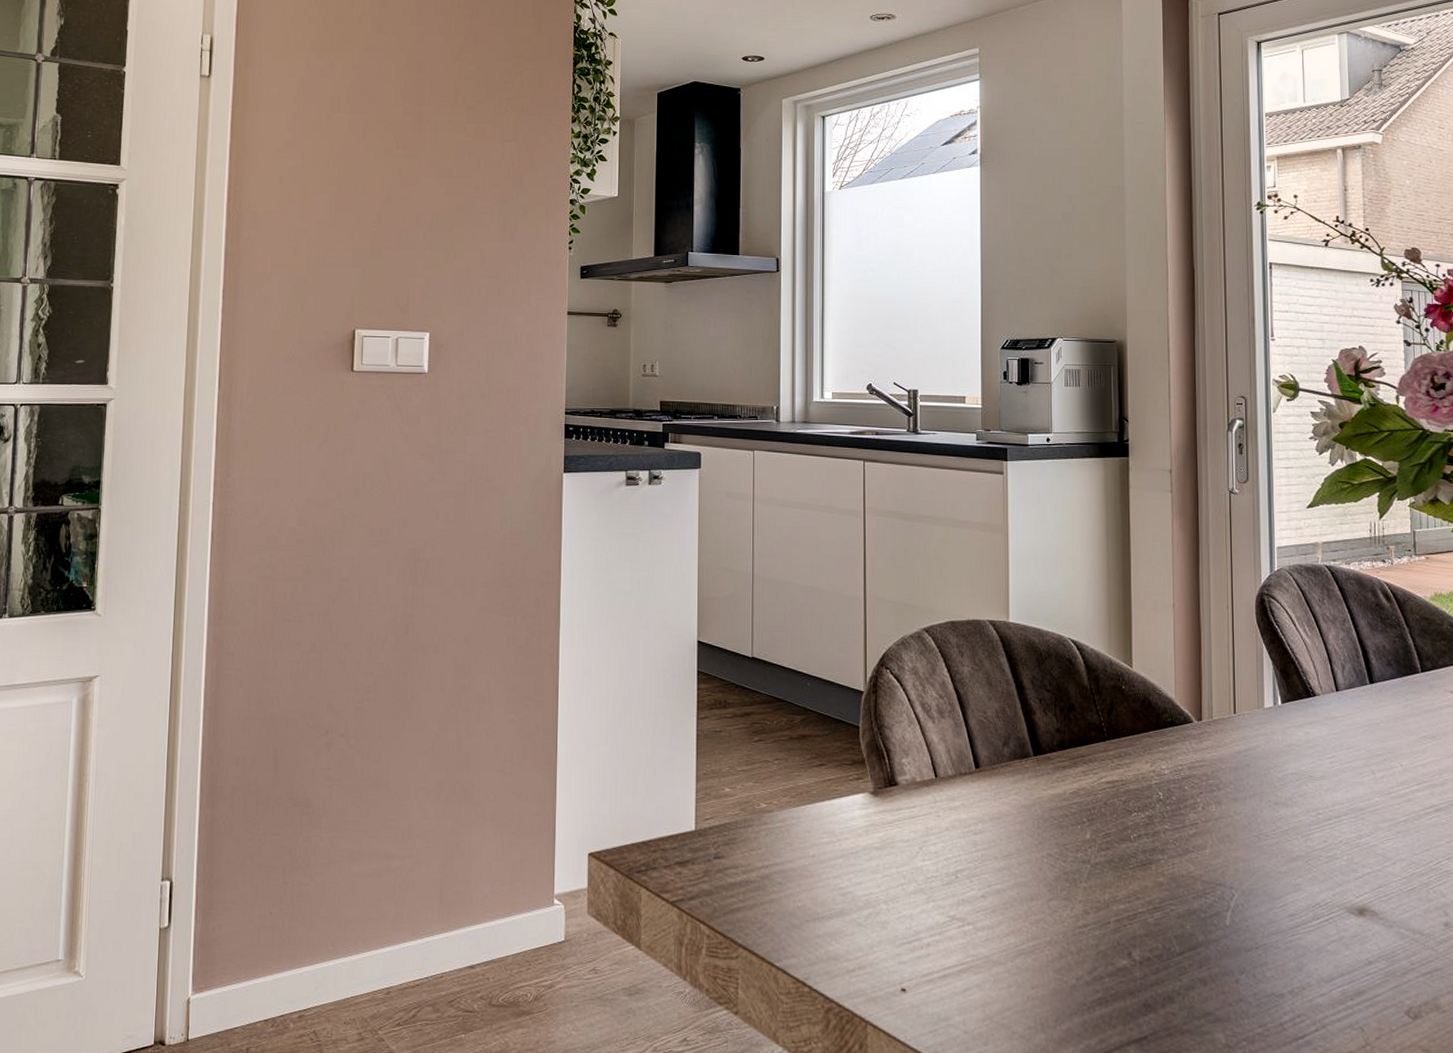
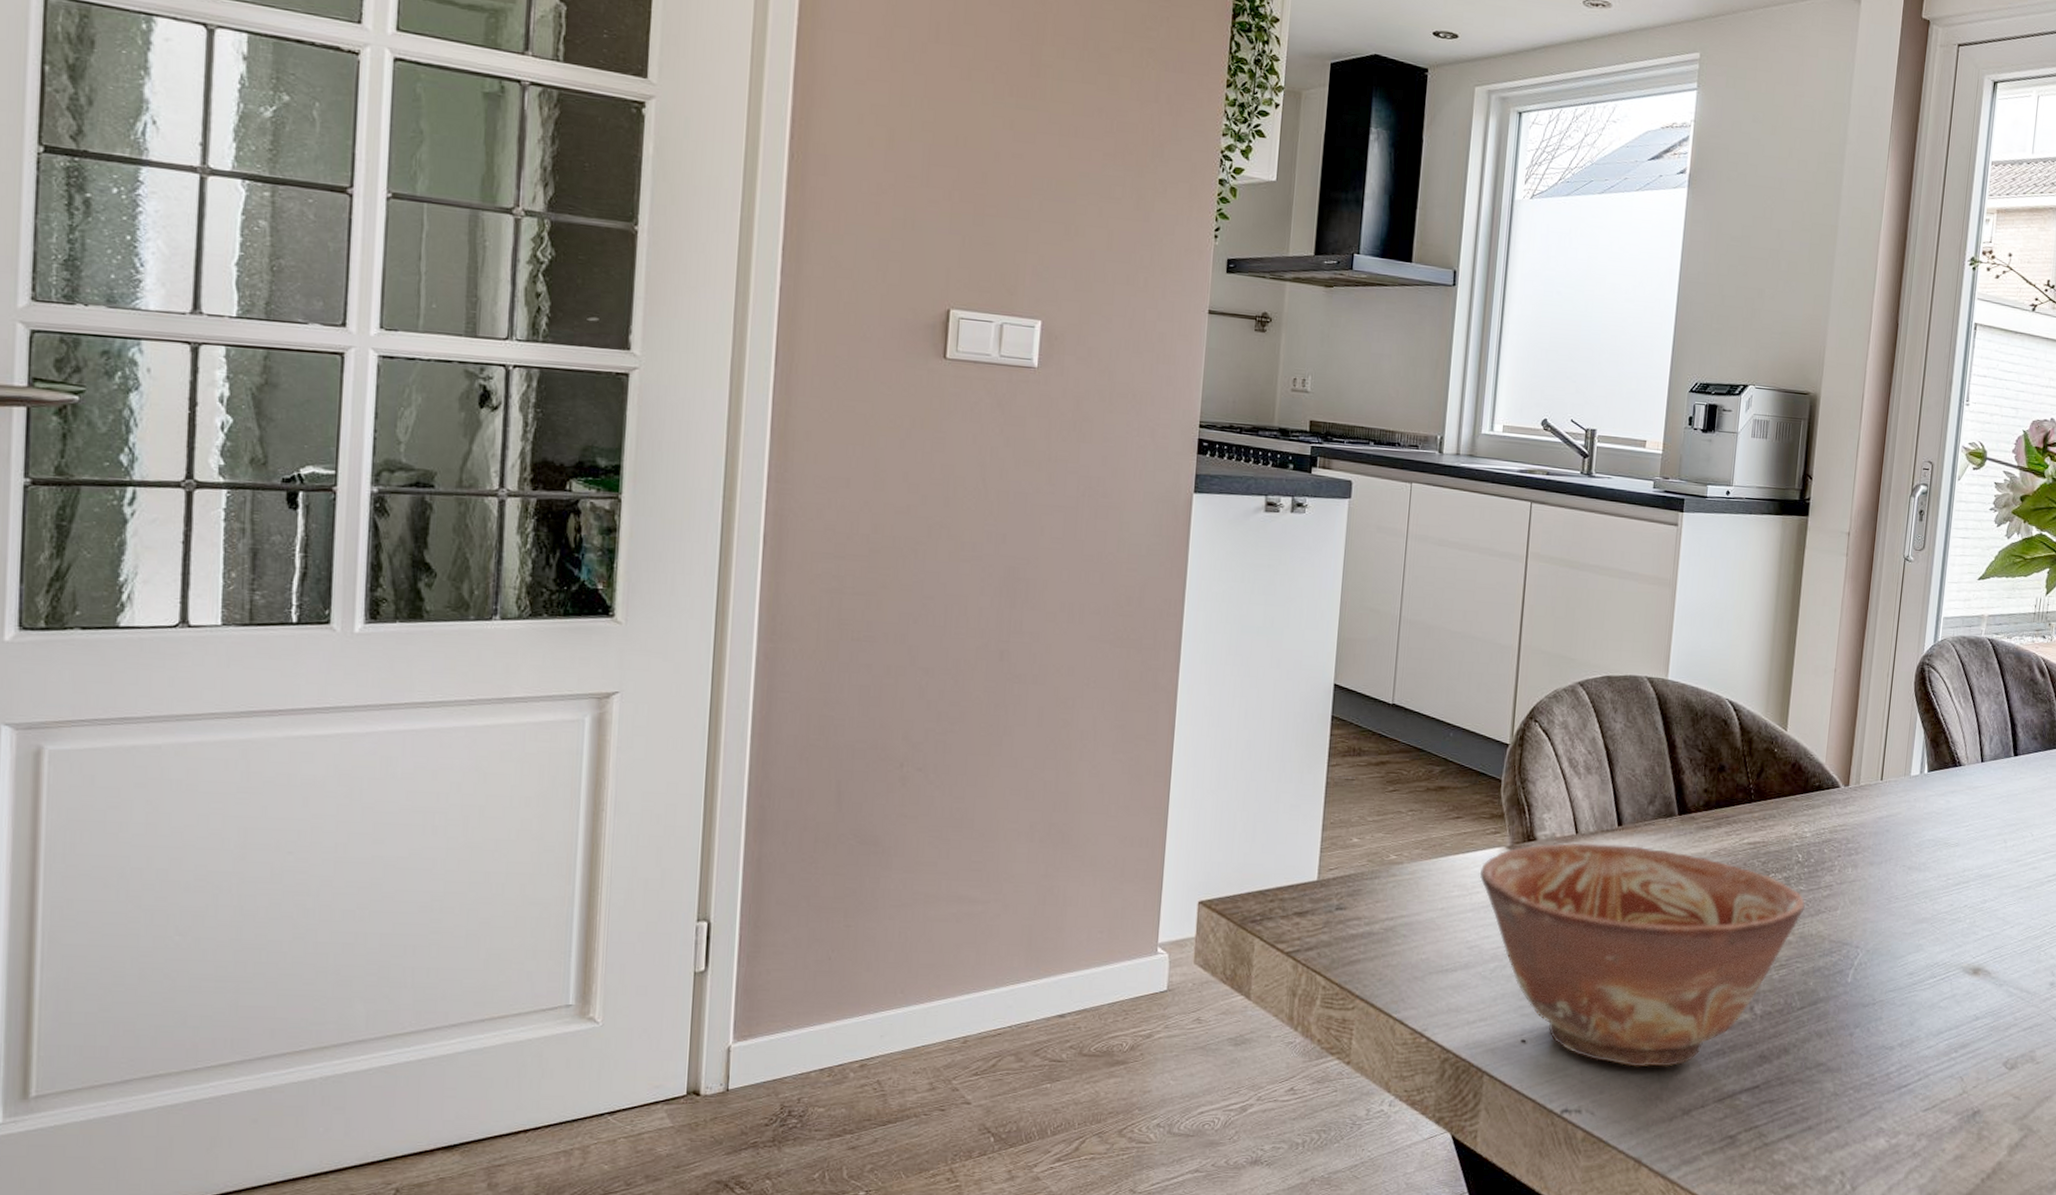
ceramic bowl: none [846,786,1172,1017] -> present [1479,842,1805,1067]

